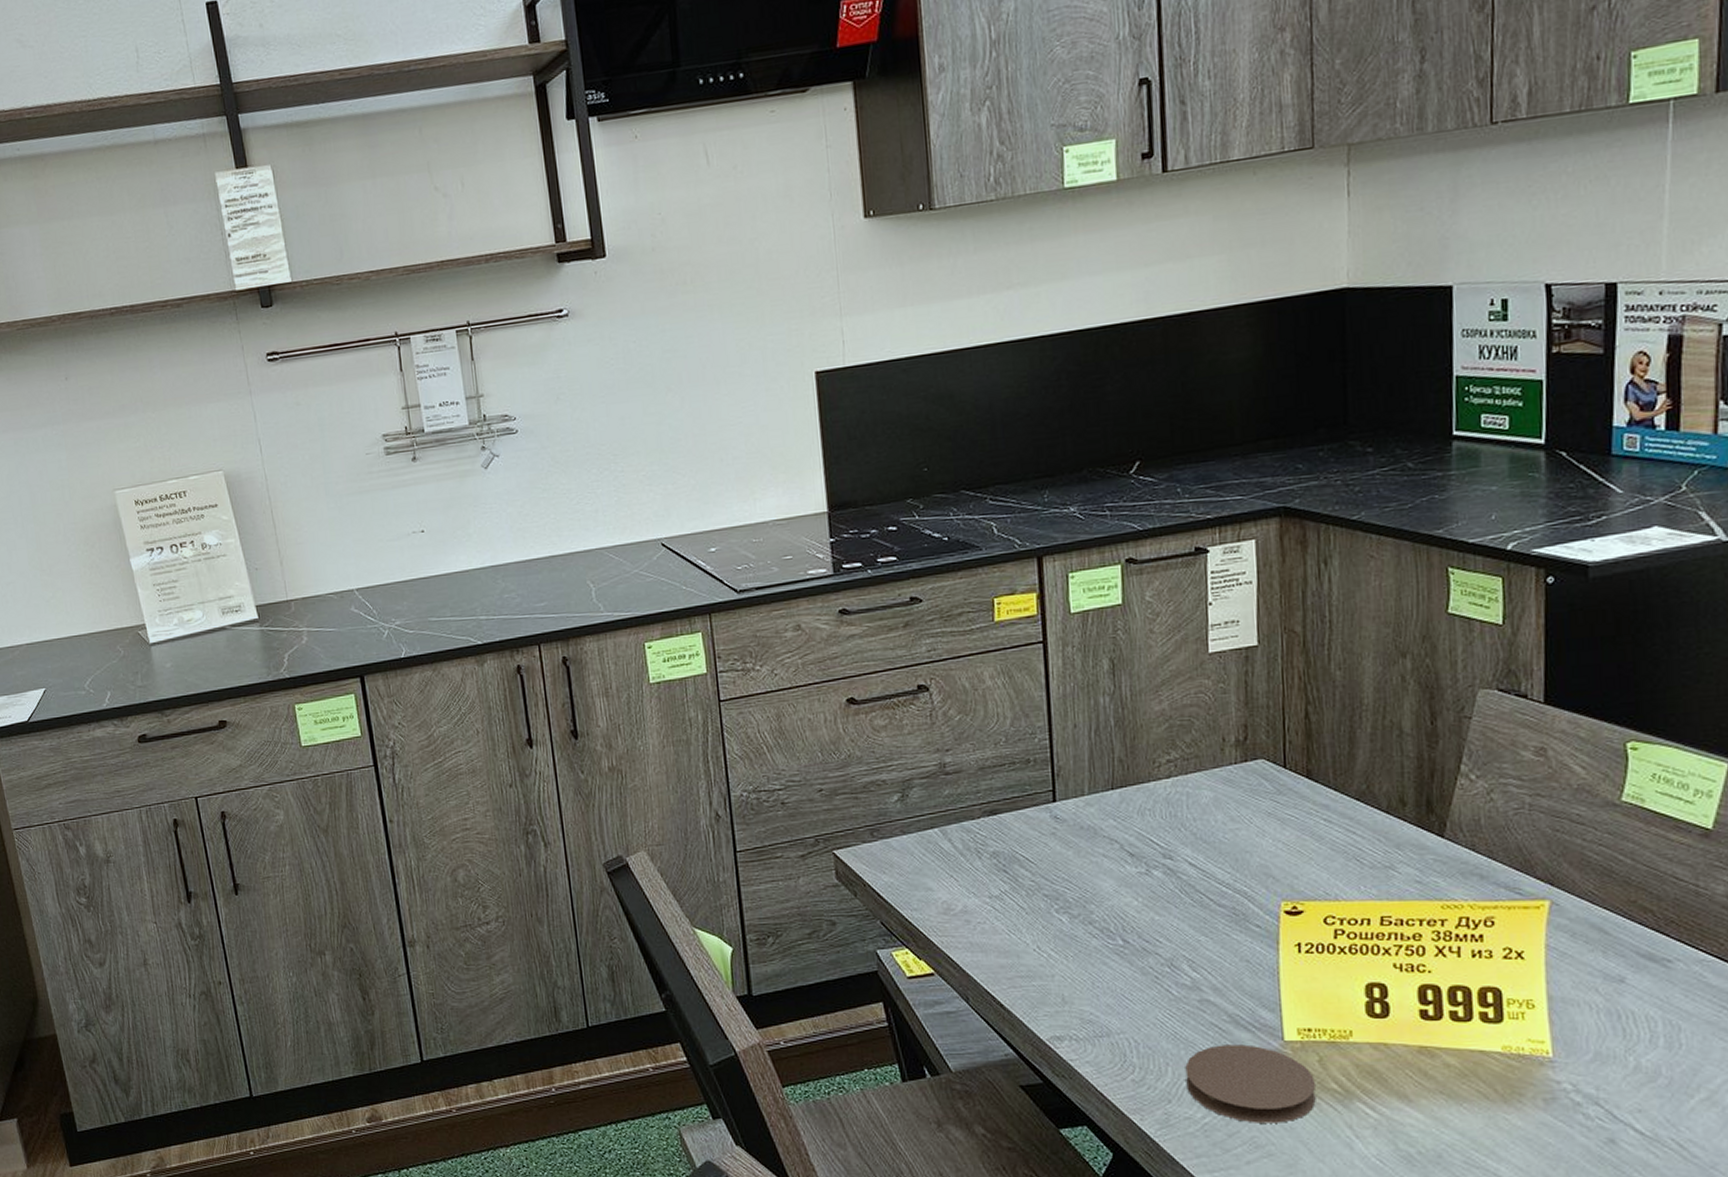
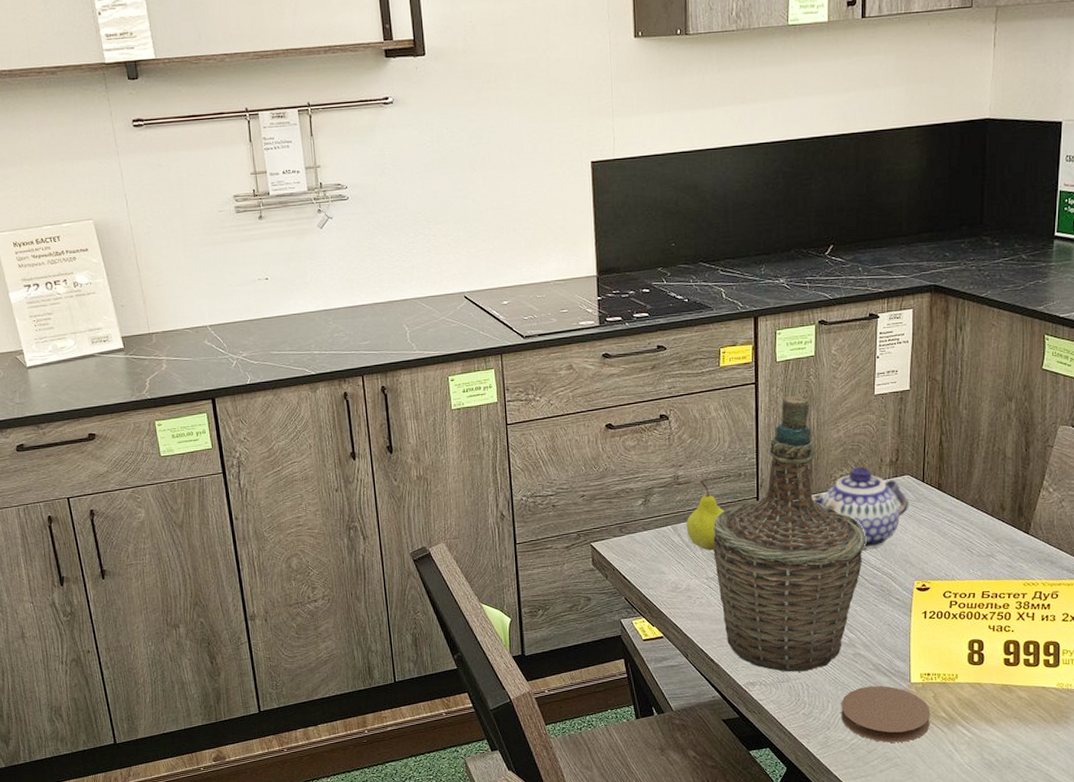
fruit: none [958,769,1009,861] -> present [686,481,724,551]
bottle: none [995,657,1208,1024] -> present [713,396,865,672]
teapot: none [1128,747,1267,858] -> present [812,466,909,549]

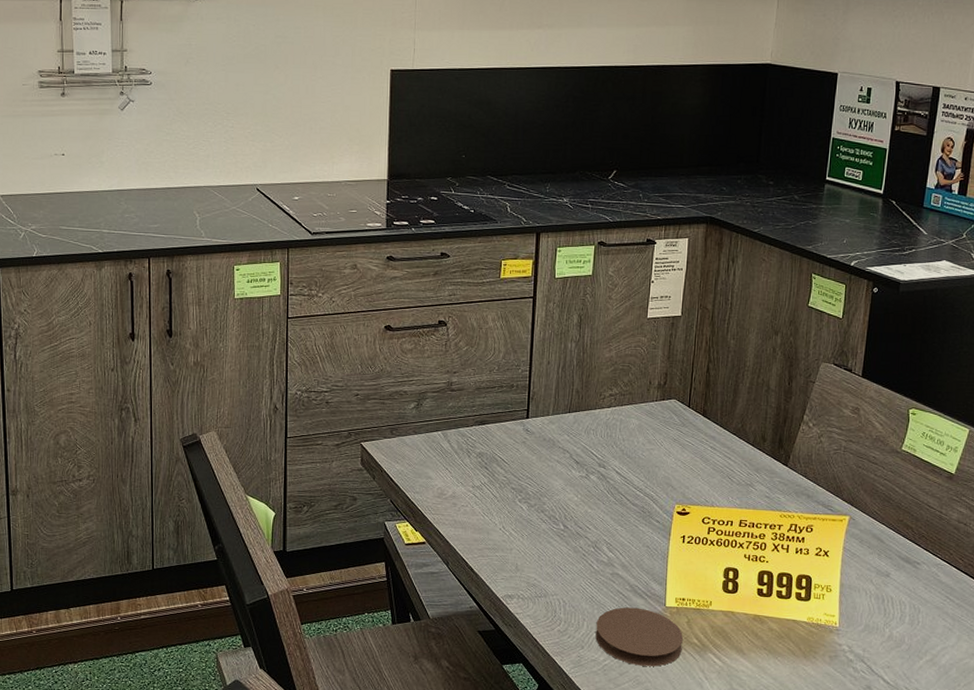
fruit: present [686,481,724,551] -> none [456,389,495,459]
bottle: present [713,396,865,672] -> none [481,312,630,588]
teapot: present [812,466,909,549] -> none [581,387,675,469]

